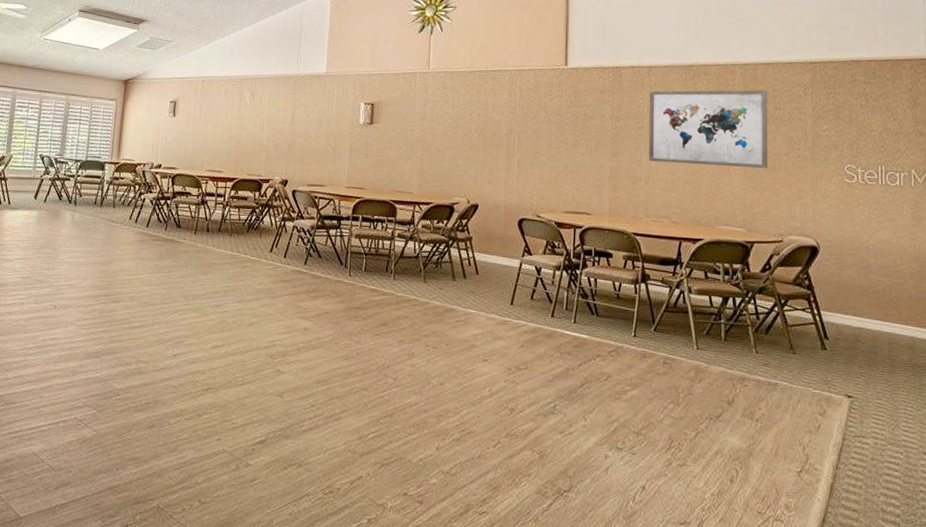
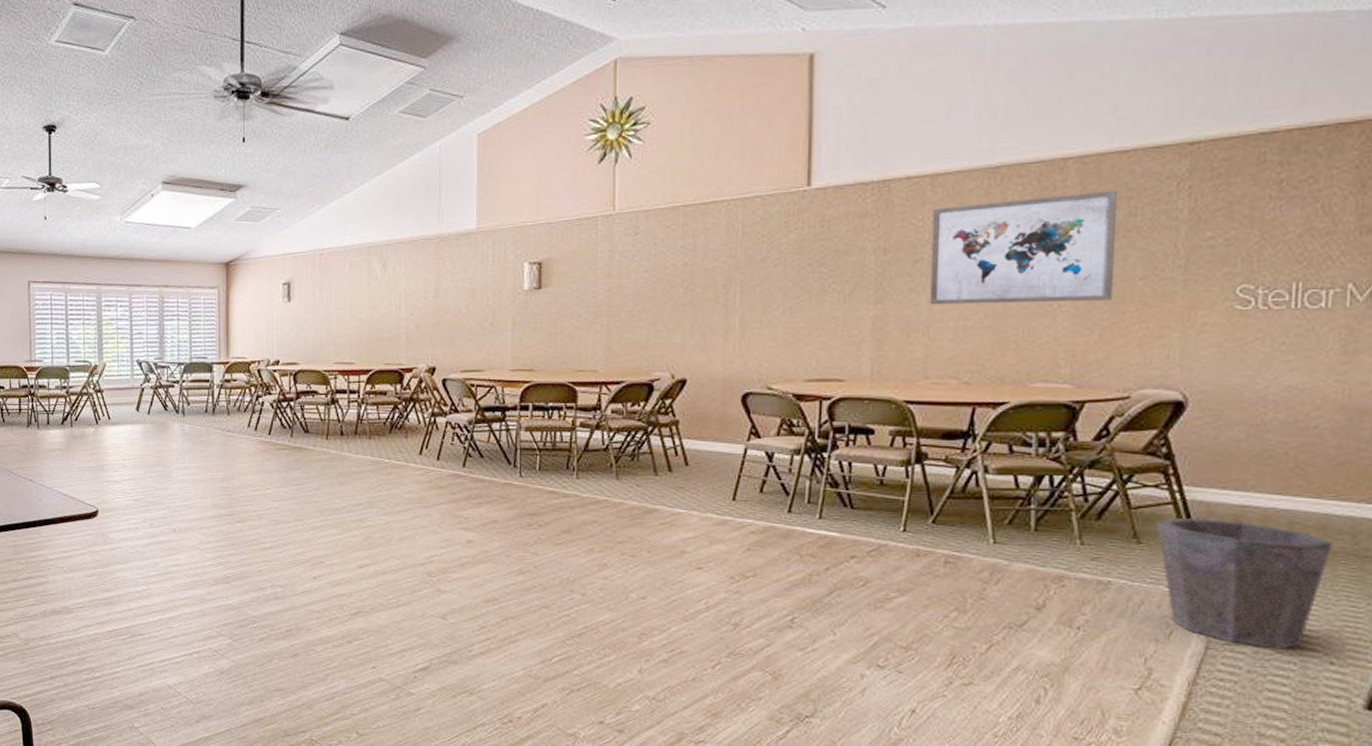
waste bin: none [804,335,918,442] -> present [1156,518,1332,650]

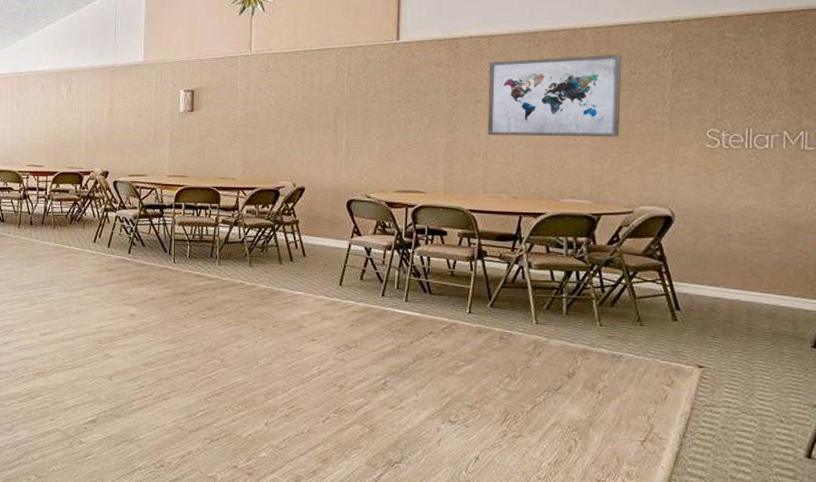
waste bin: present [1156,518,1332,650] -> none [654,306,779,410]

